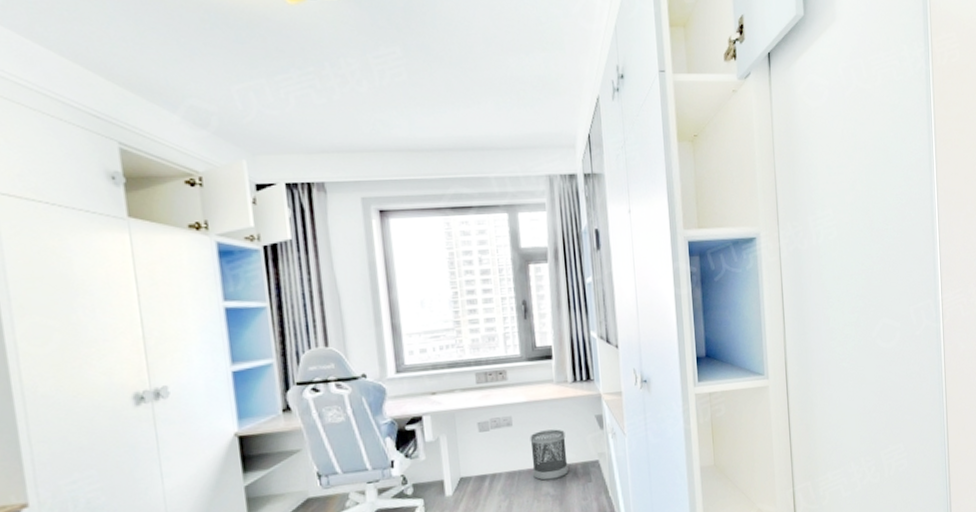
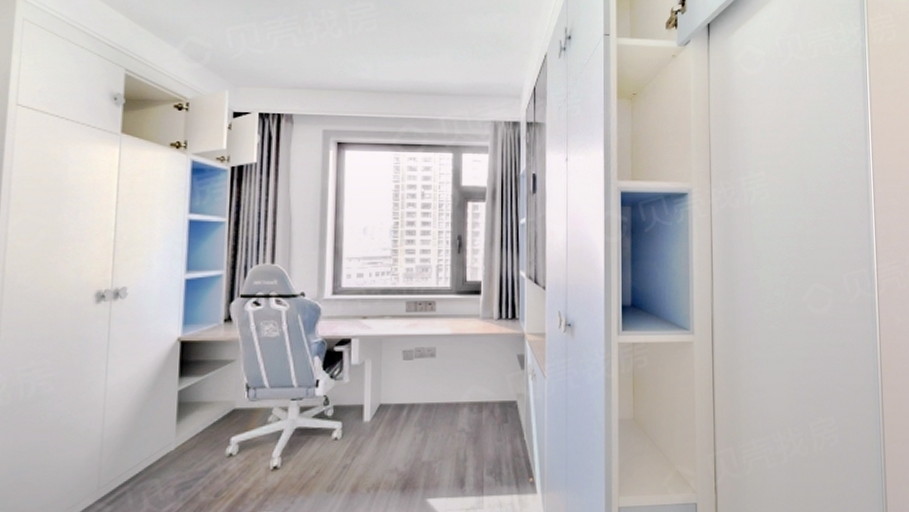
wastebasket: present [530,429,569,481] -> none [451,365,486,416]

